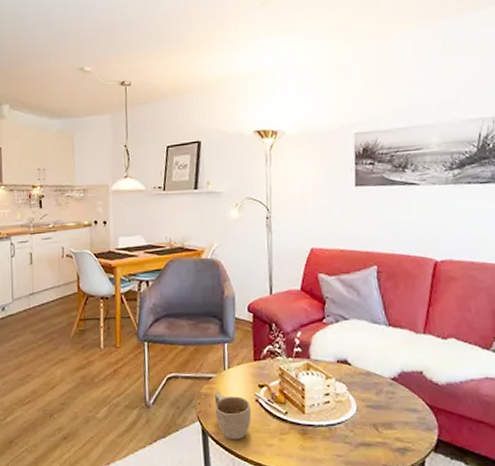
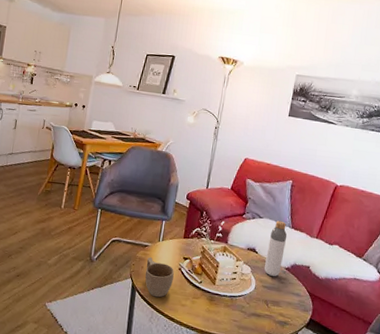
bottle: none [362,319,386,391] -> present [264,220,287,276]

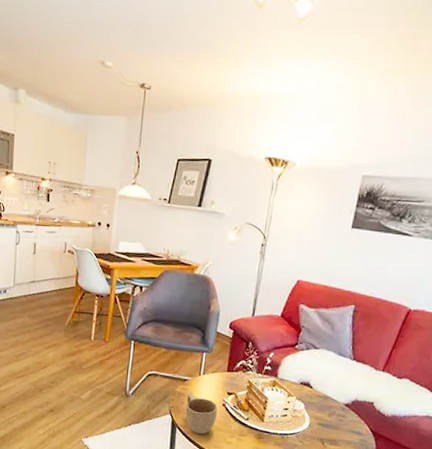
bottle: present [264,220,287,276] -> none [320,351,348,413]

